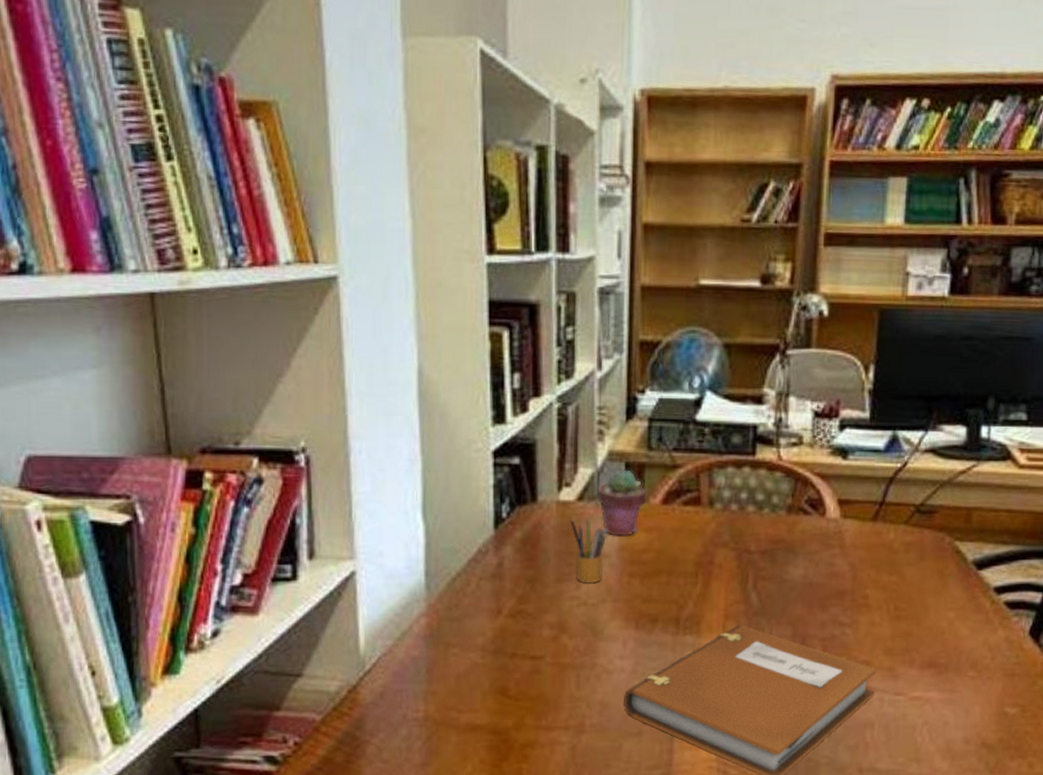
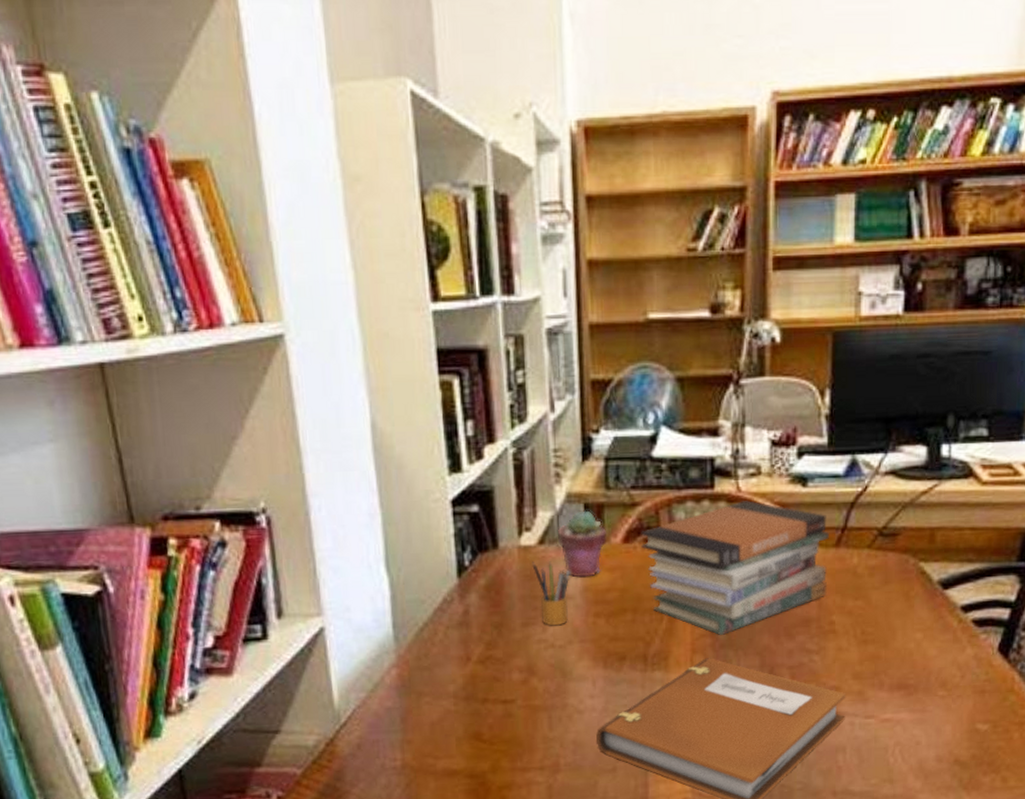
book stack: none [679,469,867,604] -> present [640,500,829,636]

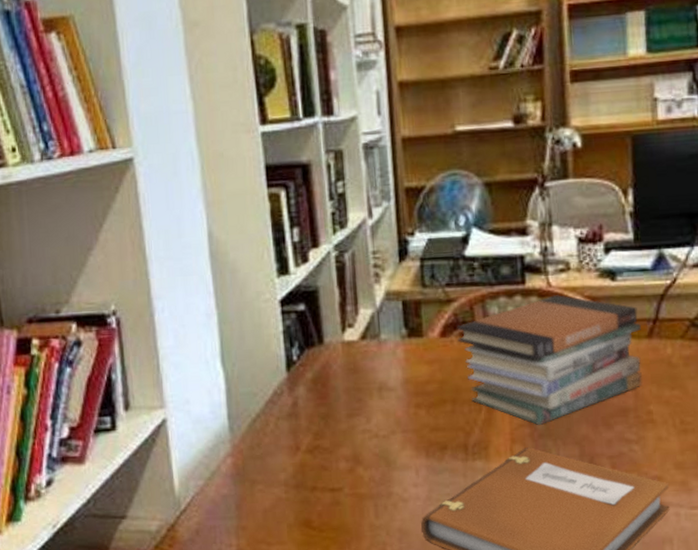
pencil box: present [532,561,570,626] -> none [355,355,391,417]
potted succulent: present [558,510,607,578] -> none [378,307,425,371]

